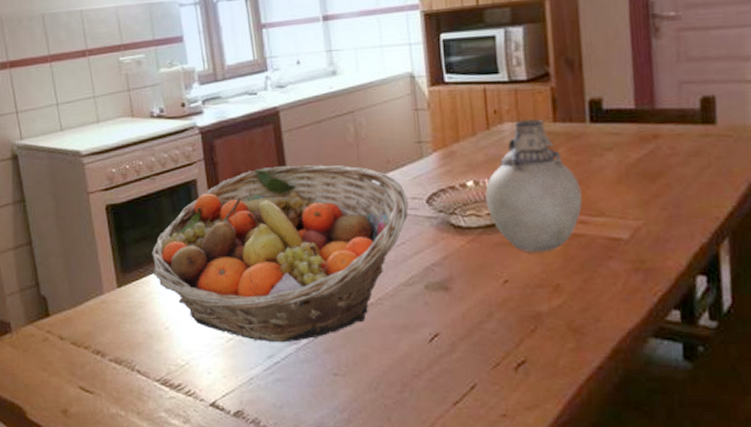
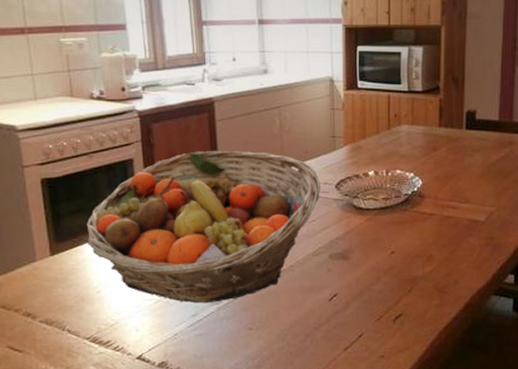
vase: present [485,119,582,252] -> none [382,124,454,230]

